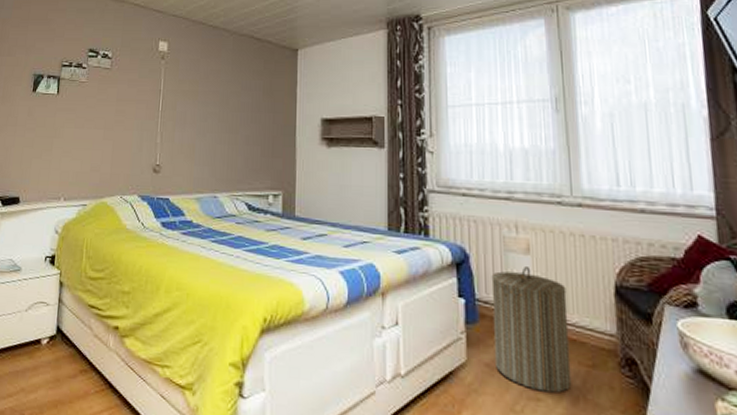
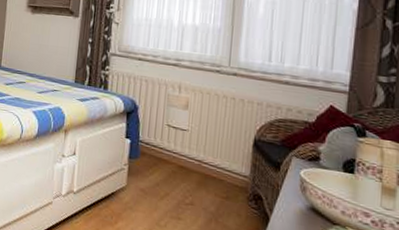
laundry hamper: present [491,267,572,393] -> none [148,119,214,216]

